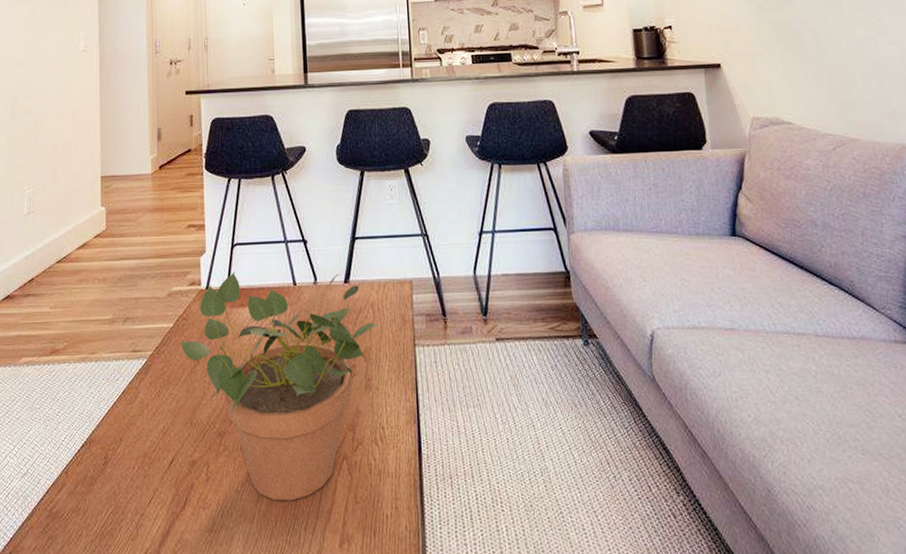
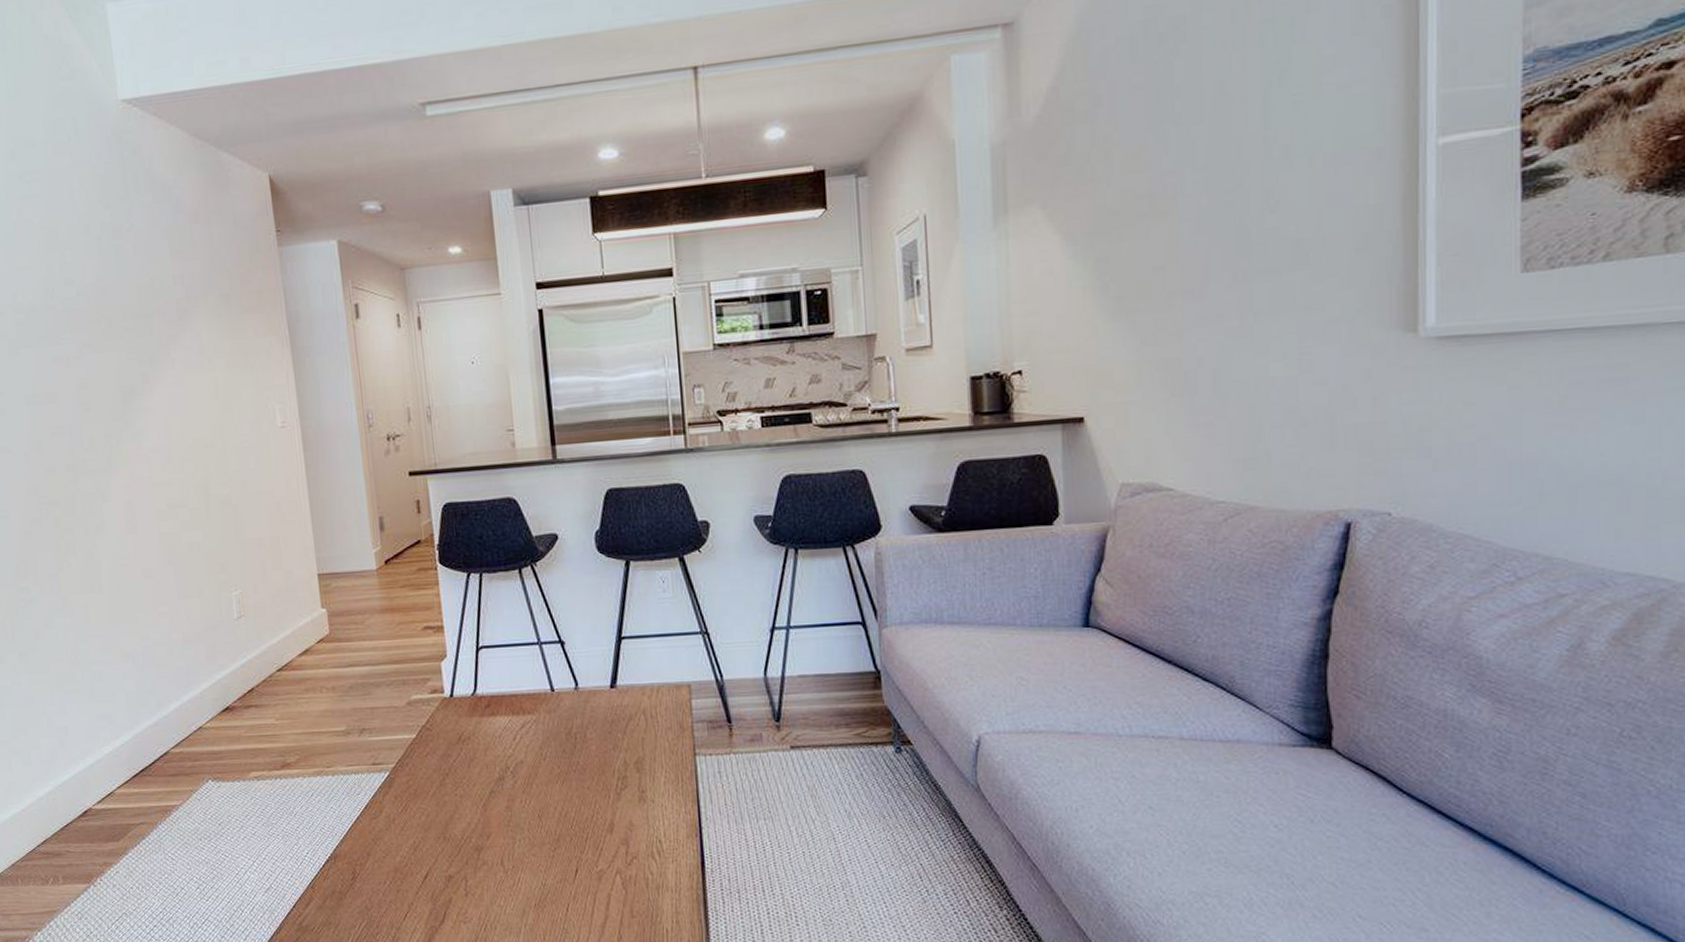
potted plant: present [179,272,378,502] -> none [424,677,652,916]

